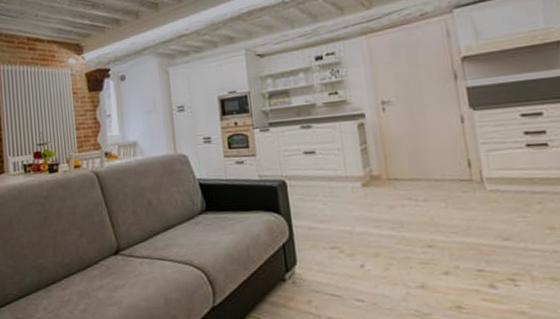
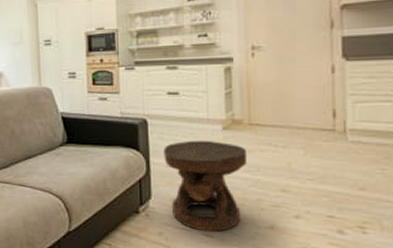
side table: none [305,198,391,296] -> present [163,140,248,232]

